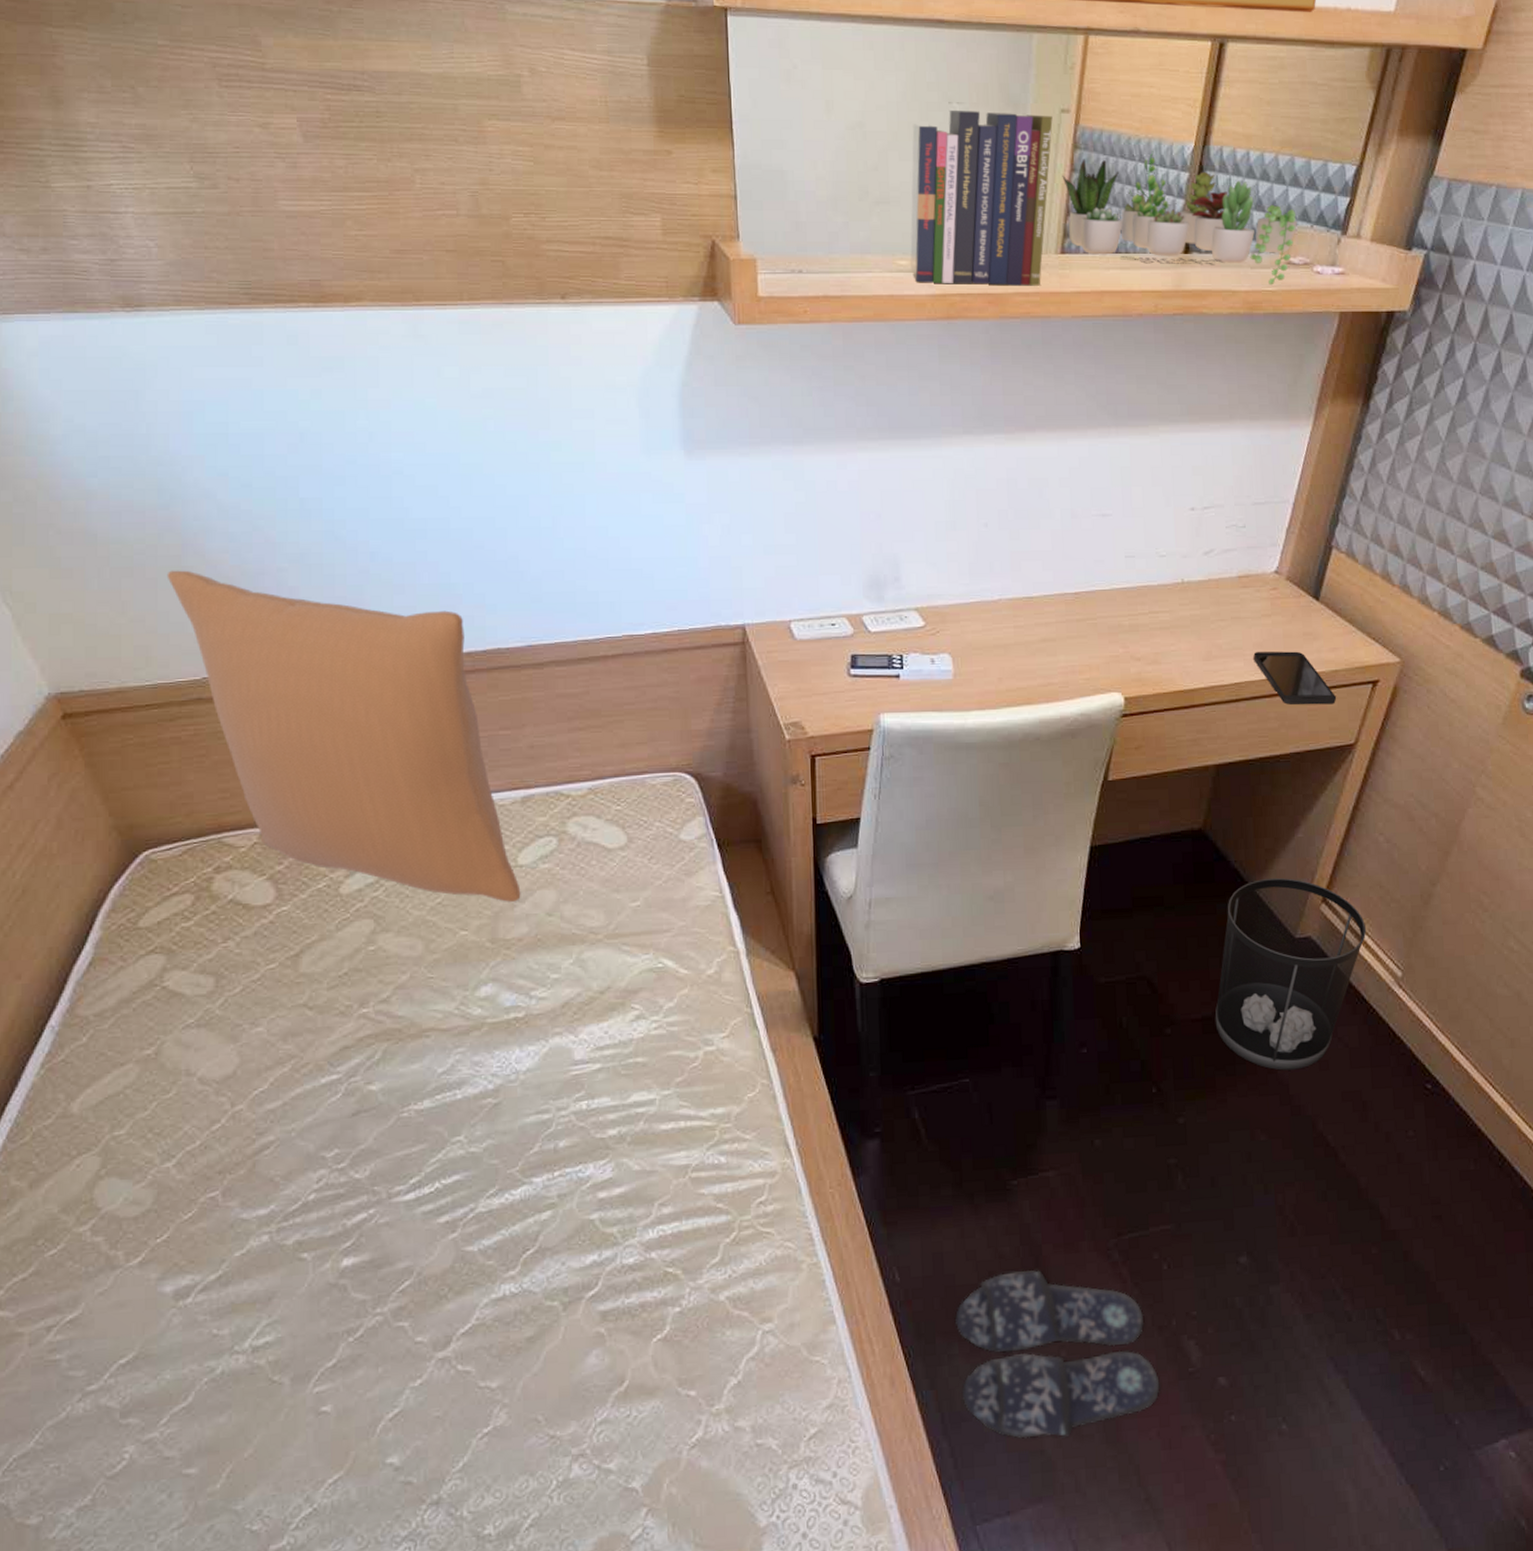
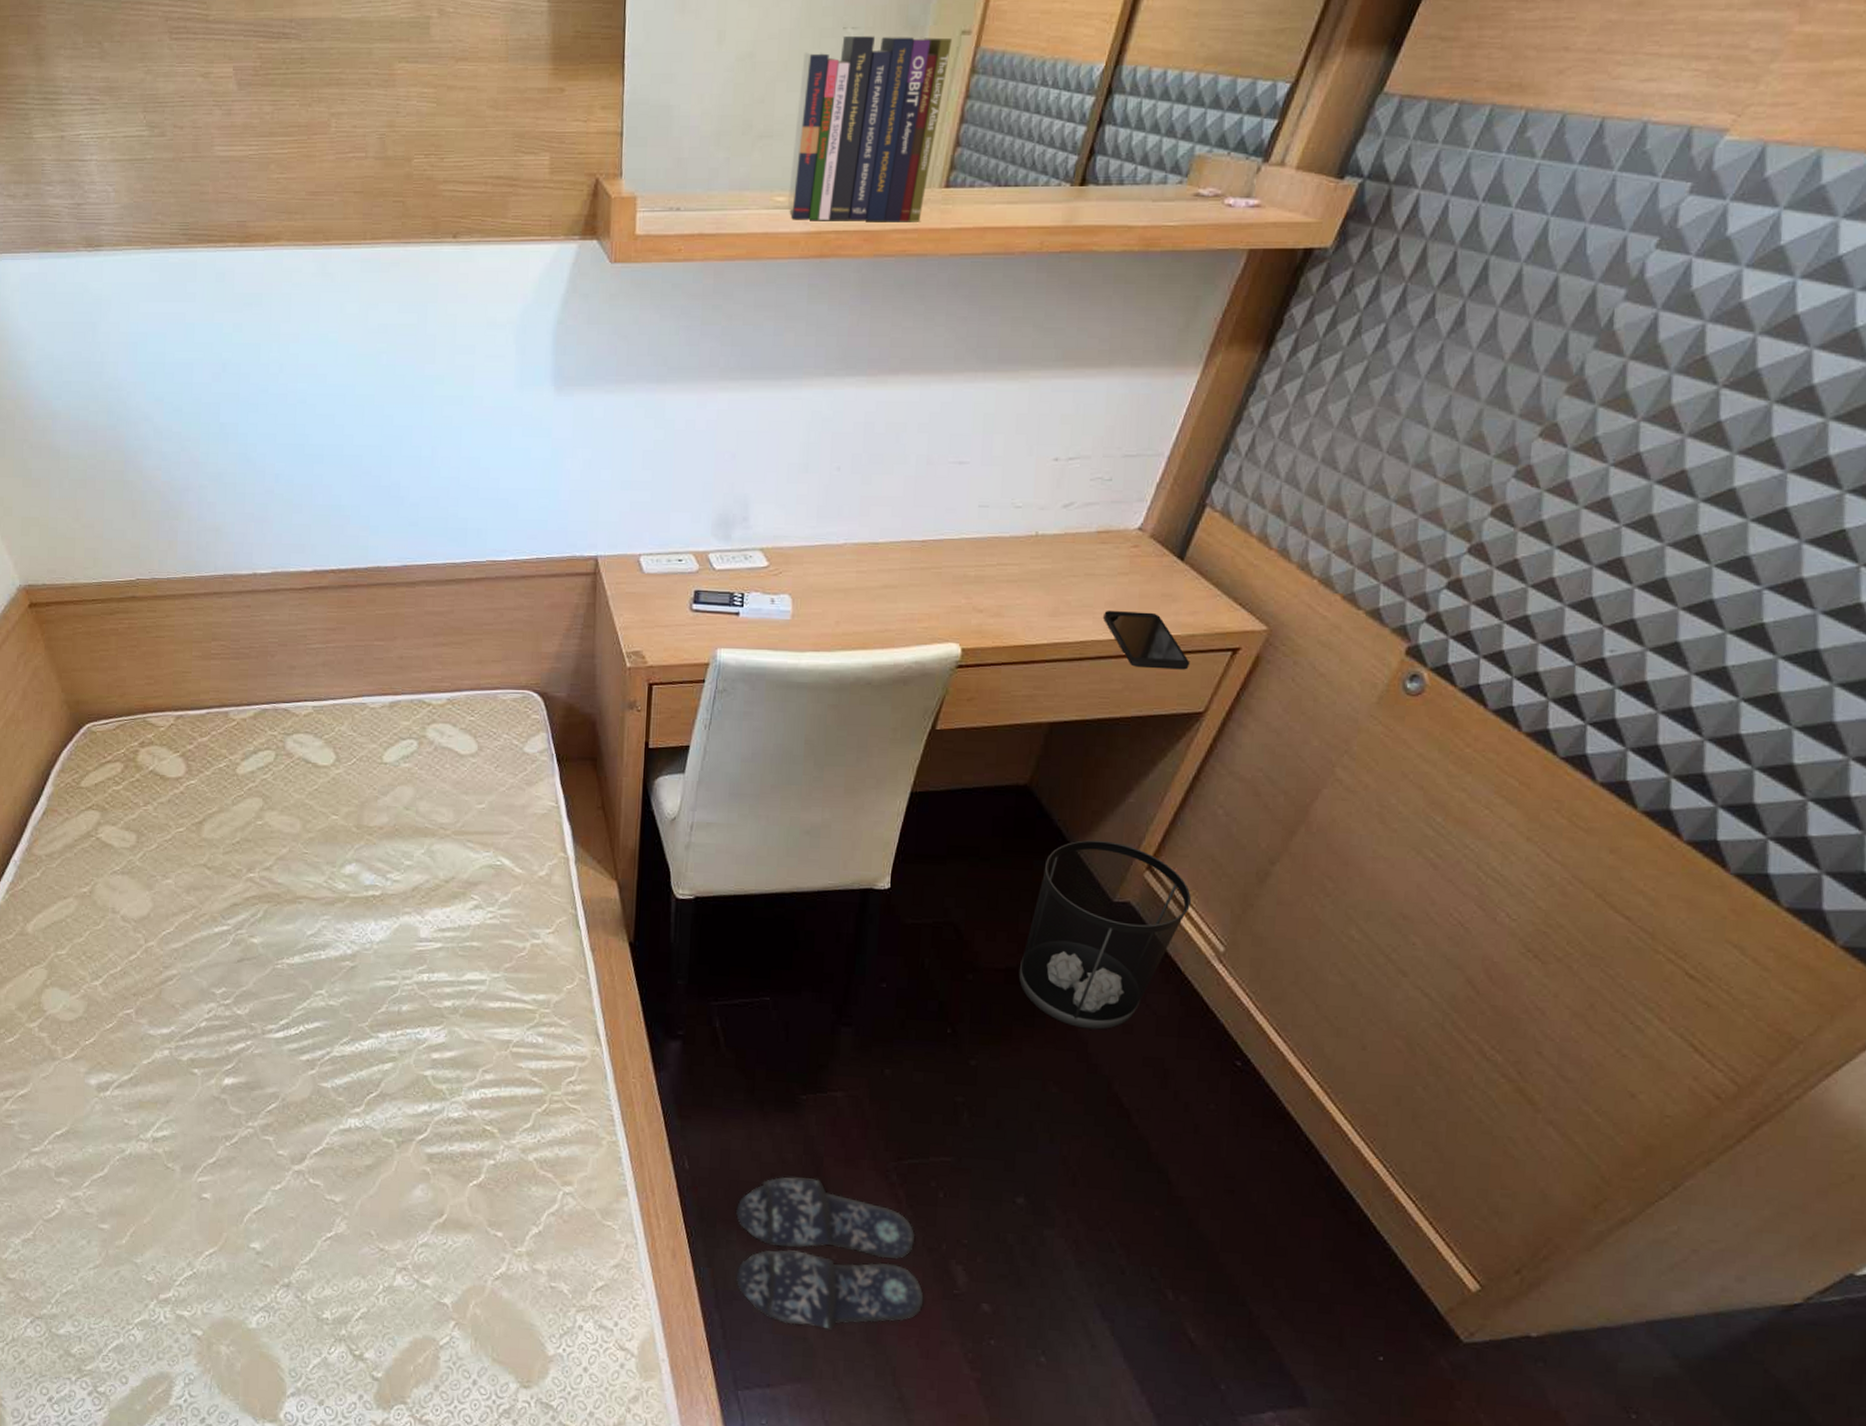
pillow: present [167,570,521,902] -> none [112,483,384,794]
succulent plant: present [1062,148,1297,285] -> none [955,71,1213,220]

